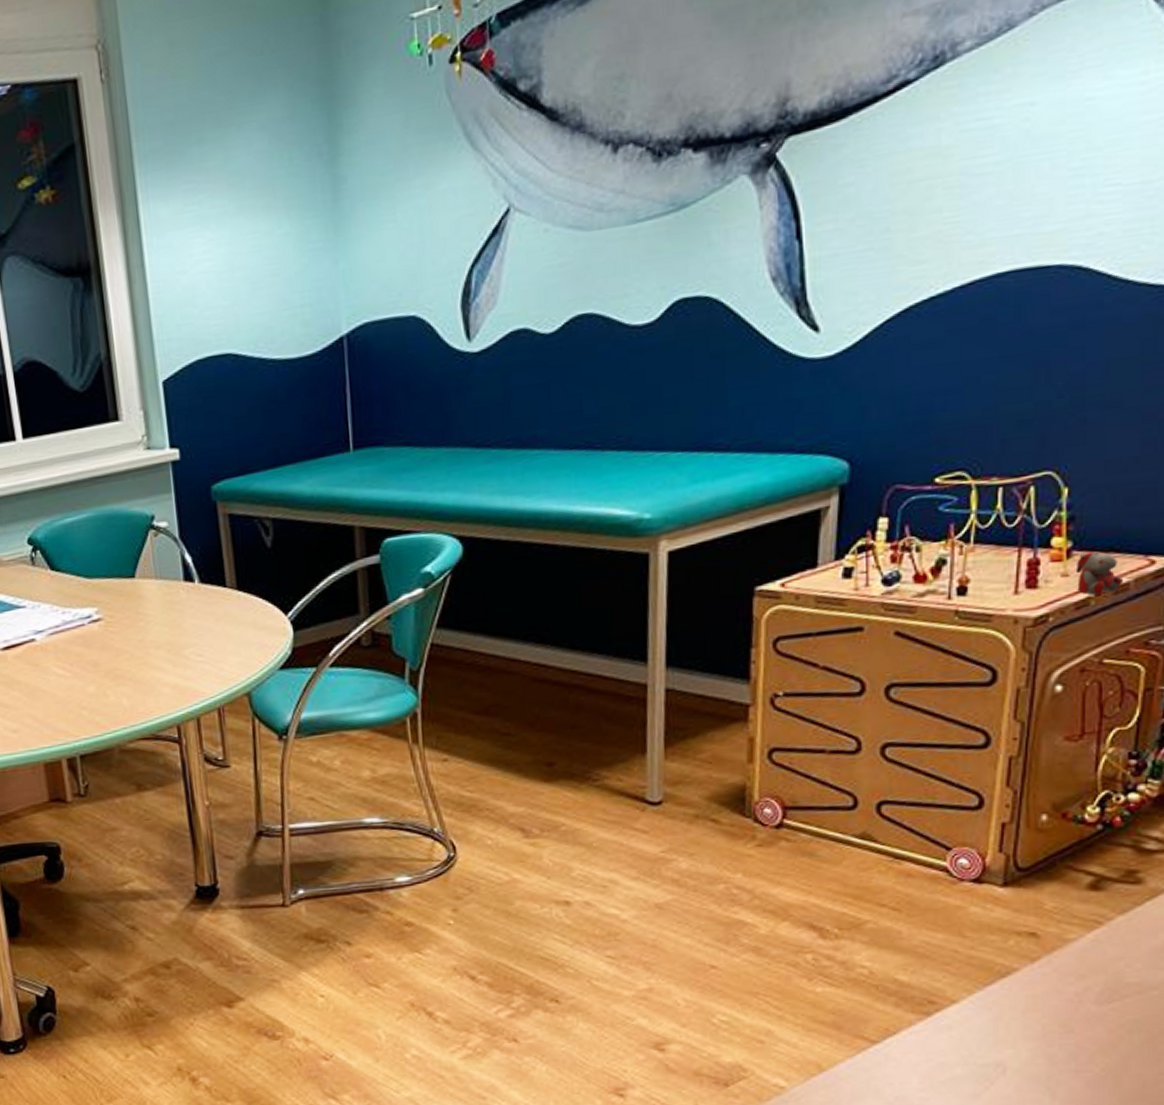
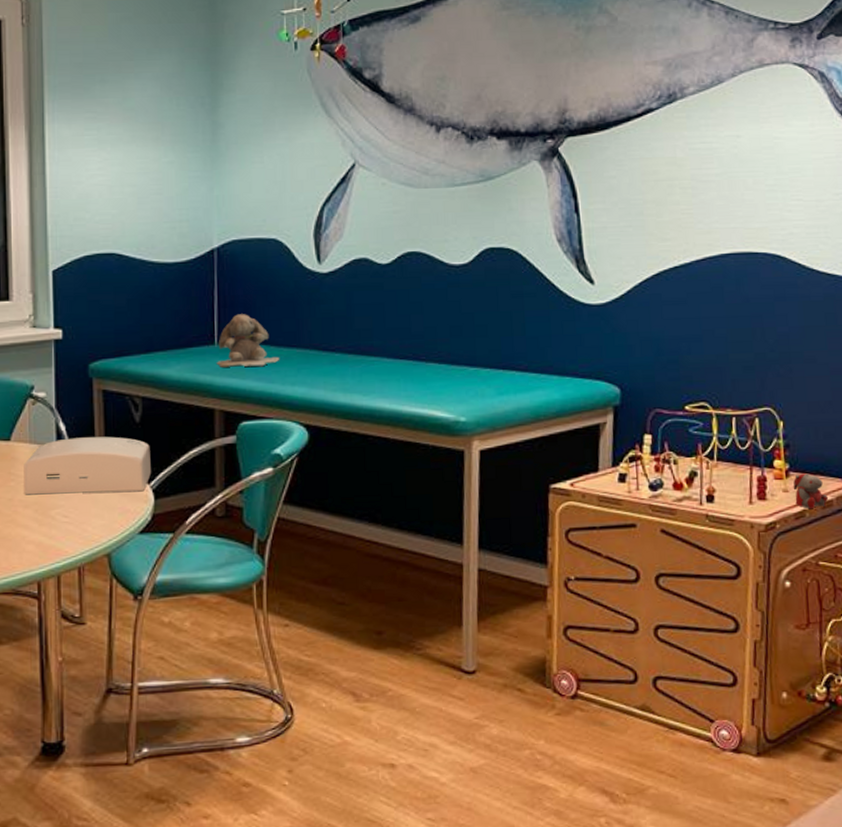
tissue dispenser: none [151,565,289,635] -> present [24,436,152,495]
stuffed animal: none [353,411,425,477] -> present [217,314,279,367]

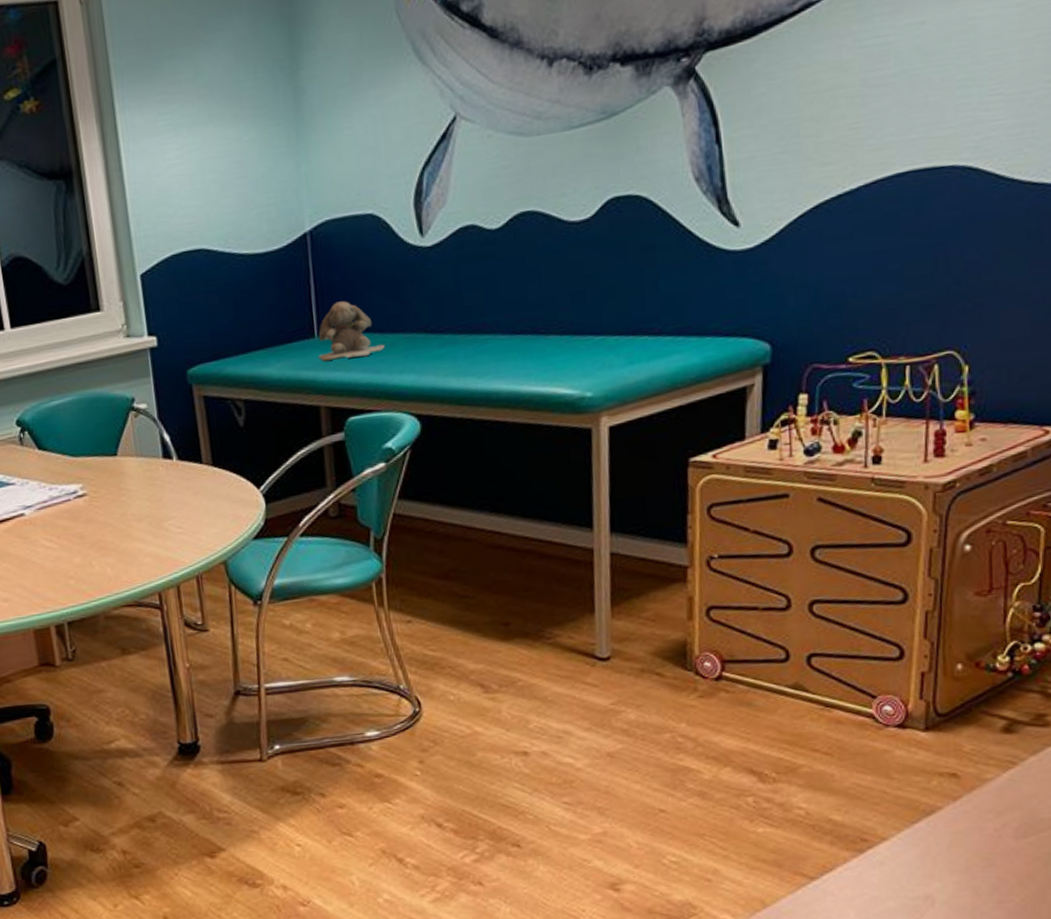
tissue dispenser: present [24,436,152,495] -> none [133,443,261,509]
toy animal: present [793,473,829,508] -> none [978,423,1022,463]

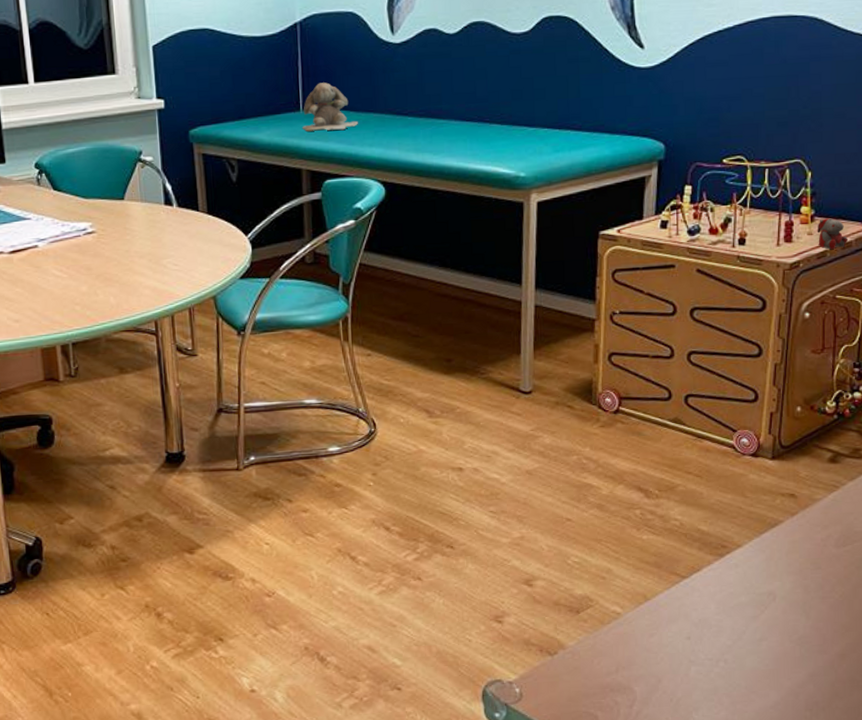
toy animal: none [978,423,1022,463] -> present [817,218,849,249]

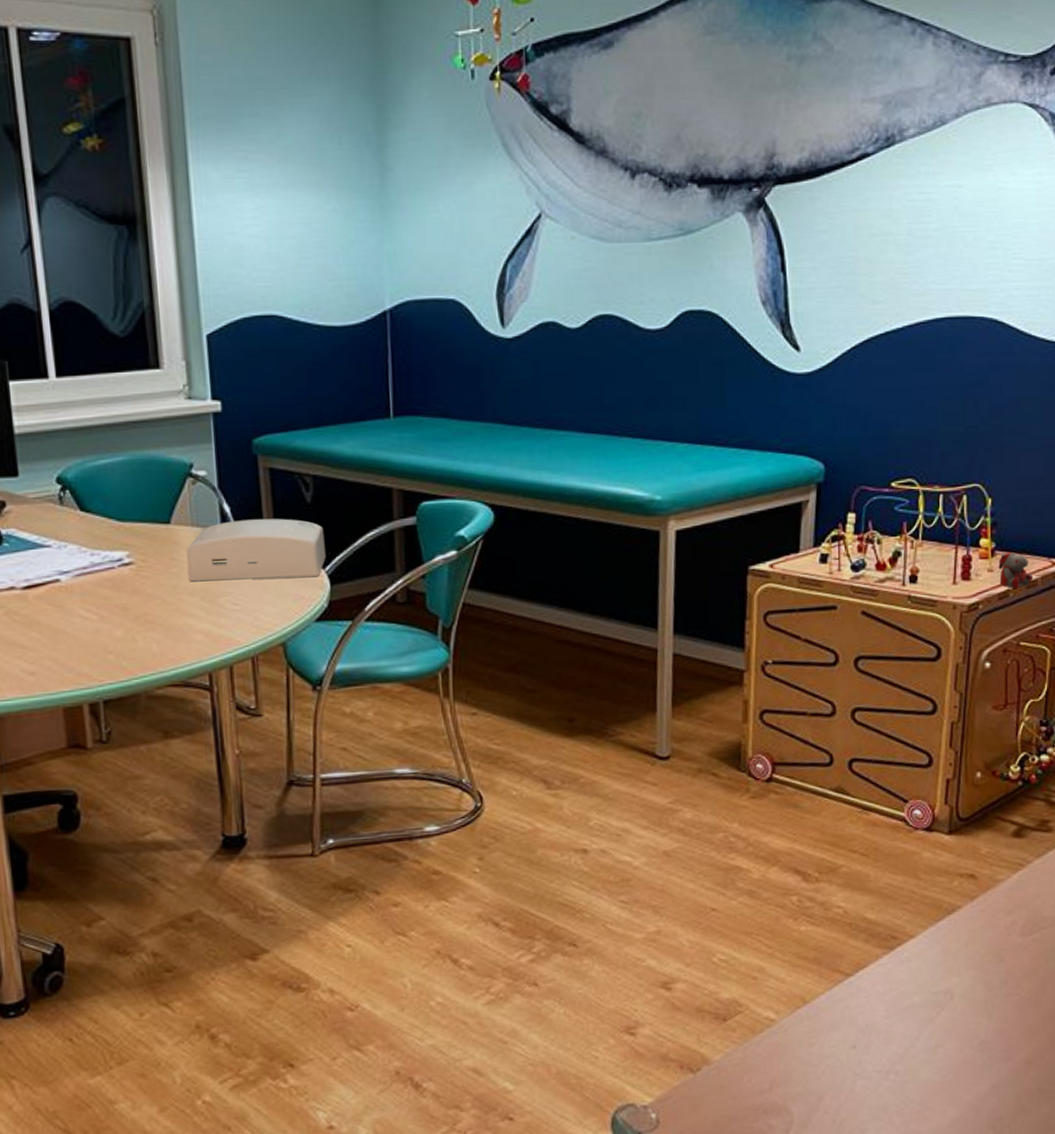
tissue dispenser: none [137,195,249,247] -> present [186,518,327,582]
stuffed animal: present [303,82,358,131] -> none [393,384,461,443]

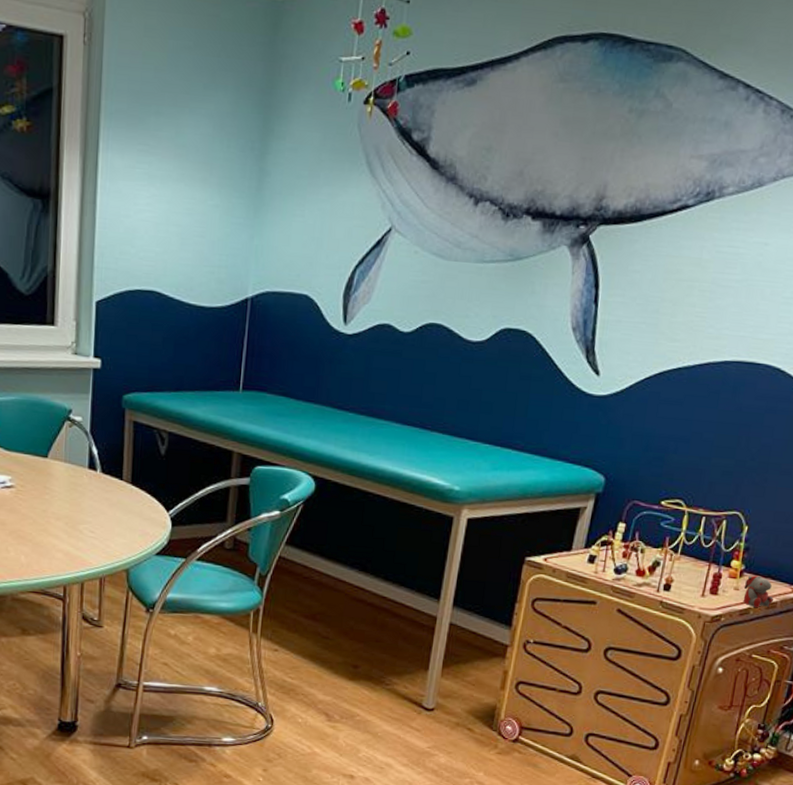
tissue dispenser: present [186,518,327,582] -> none [57,462,172,517]

